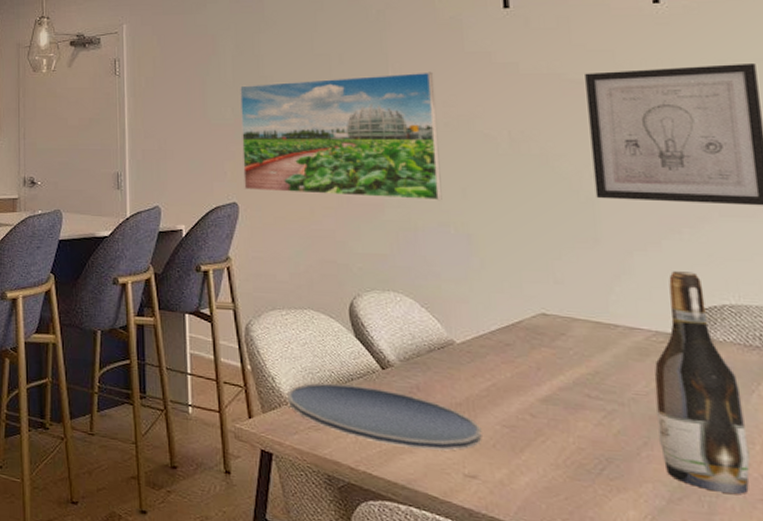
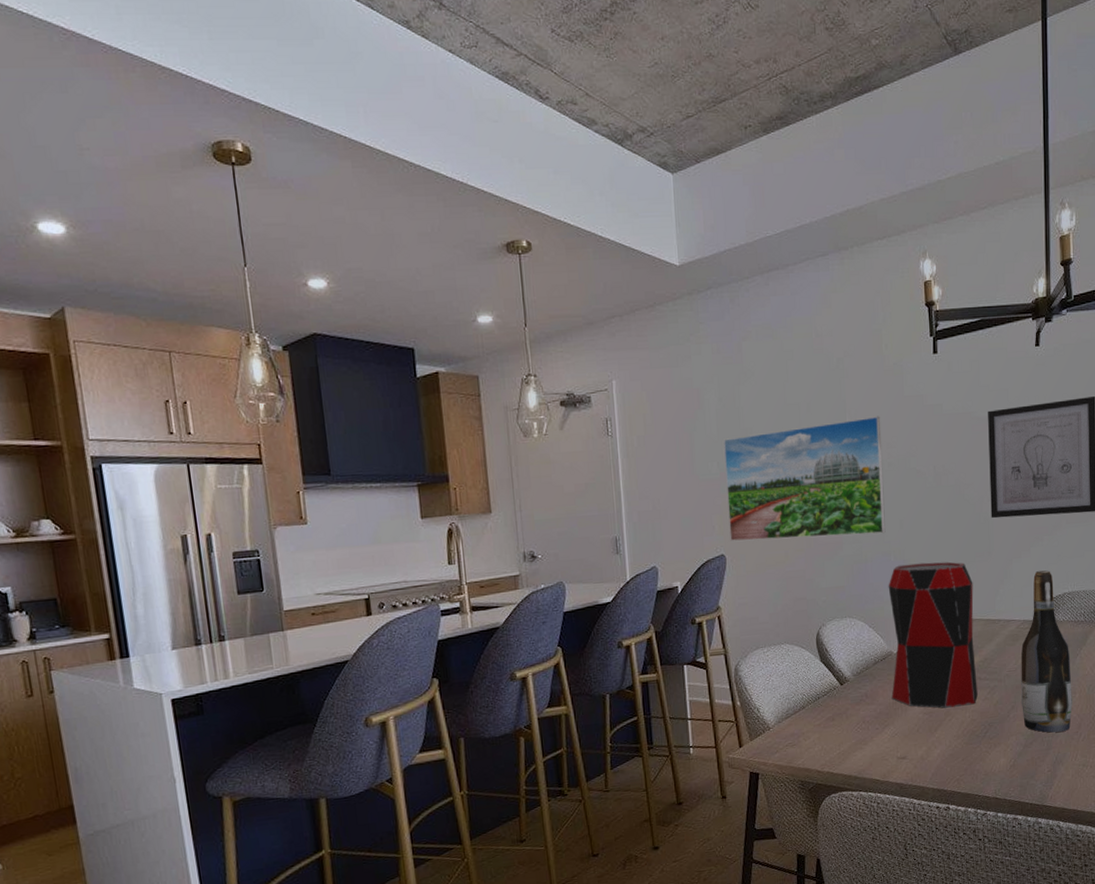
plate: present [286,382,482,451] -> none [769,701,910,746]
vase: none [446,239,586,429] -> present [888,561,978,708]

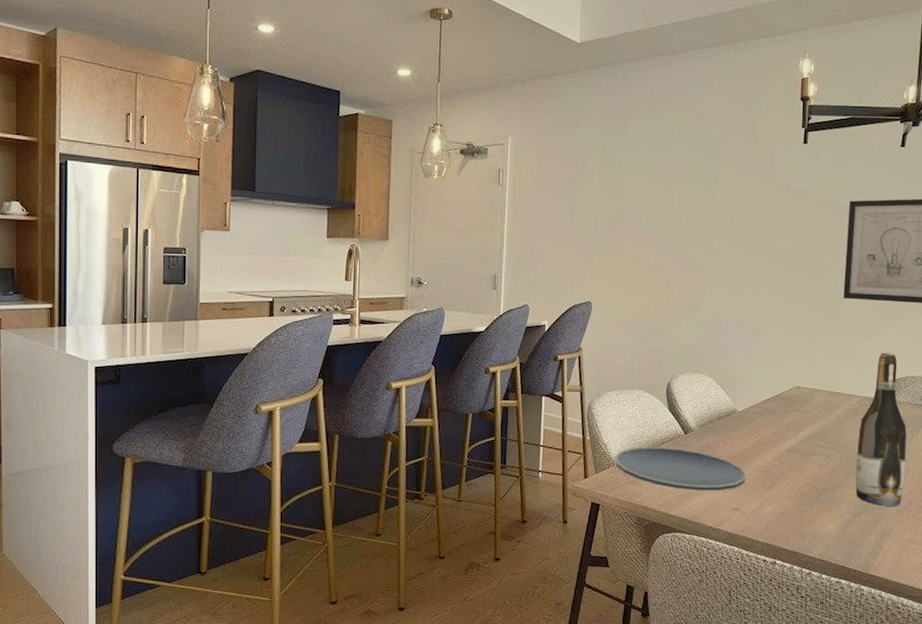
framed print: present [724,416,886,541] -> none [598,193,748,301]
plate: none [769,701,910,746] -> present [614,447,747,492]
vase: present [888,561,978,708] -> none [731,331,820,469]

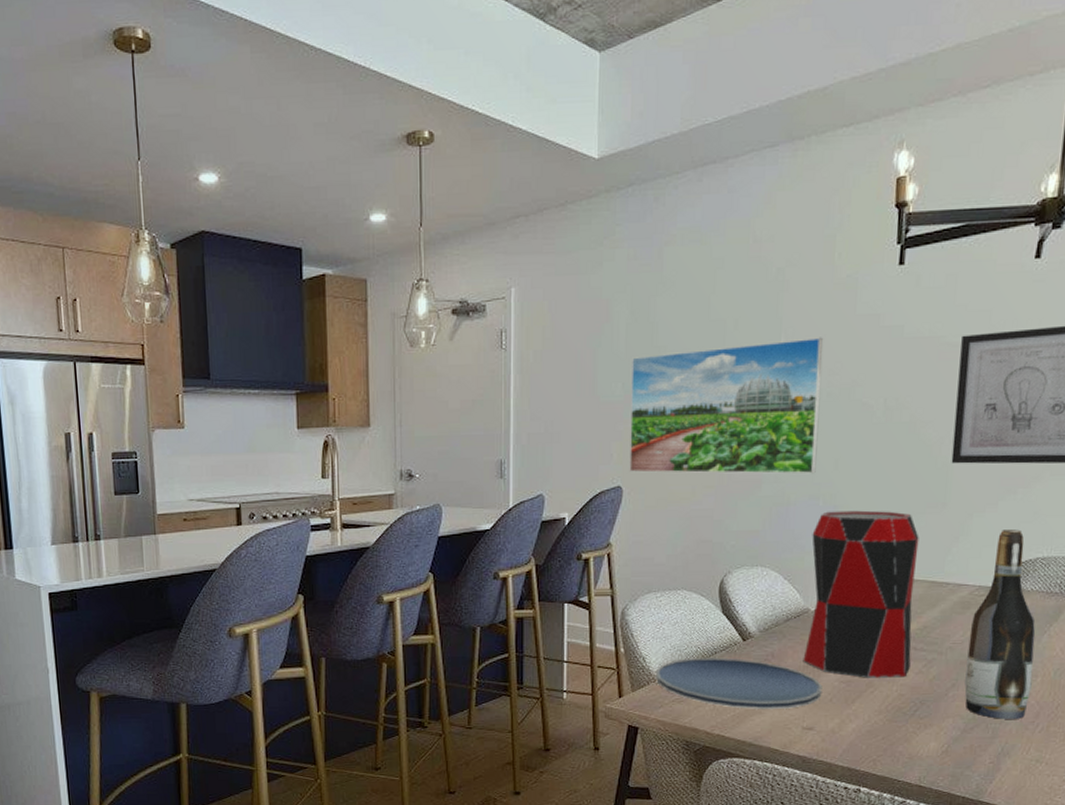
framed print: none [598,193,748,301] -> present [629,337,824,474]
vase: none [731,331,820,469] -> present [803,510,919,678]

